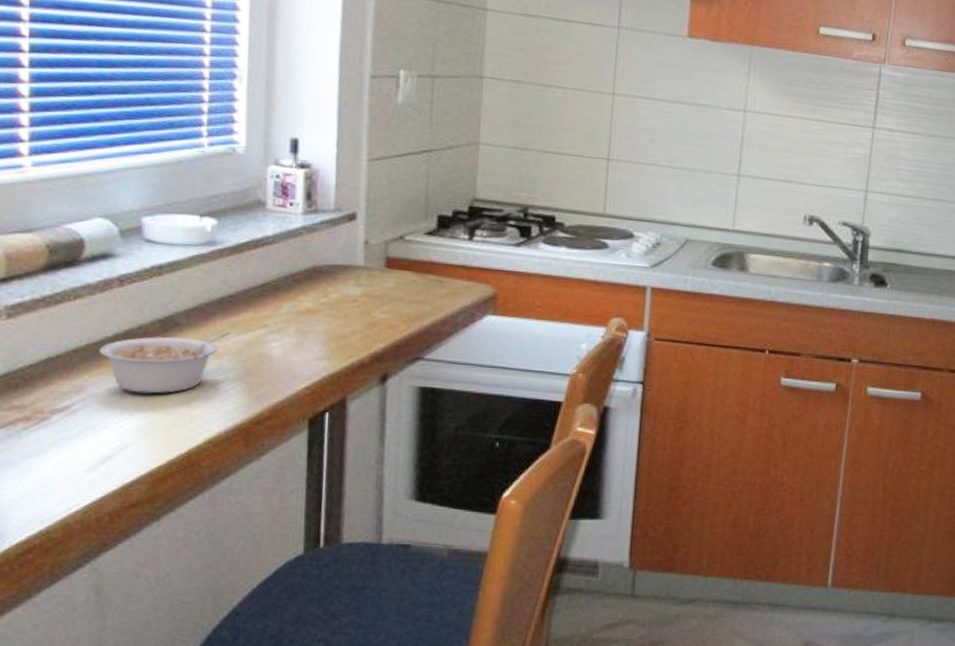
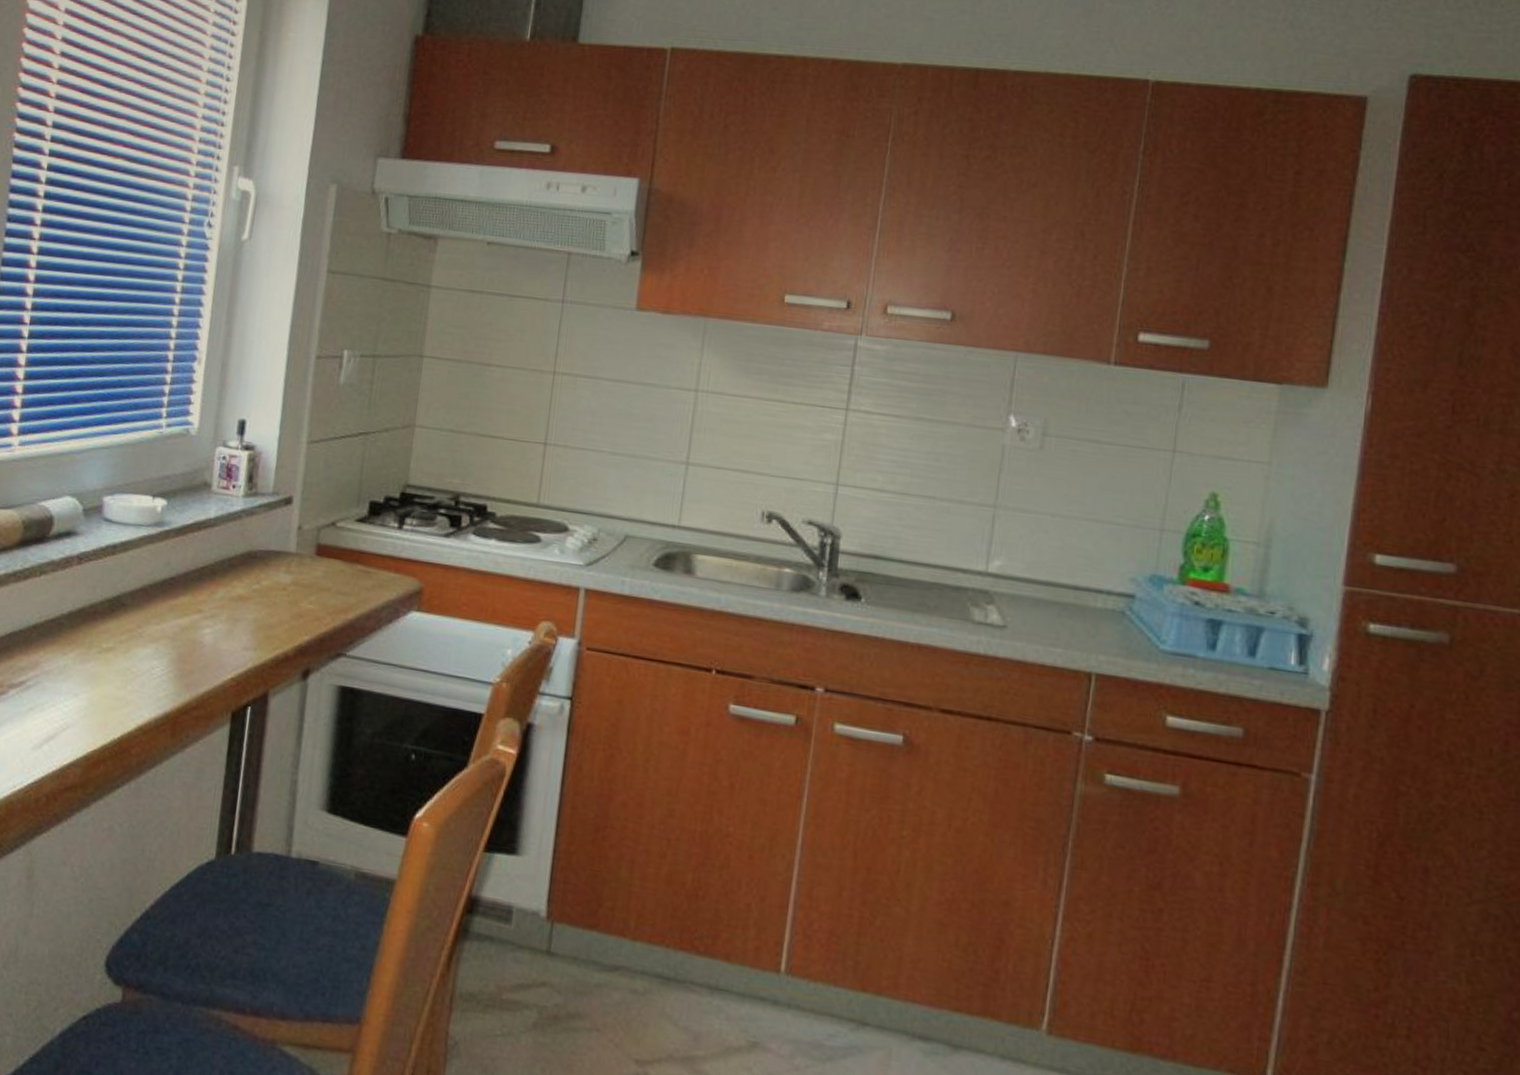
legume: present [99,332,233,394] -> none [55,615,171,675]

